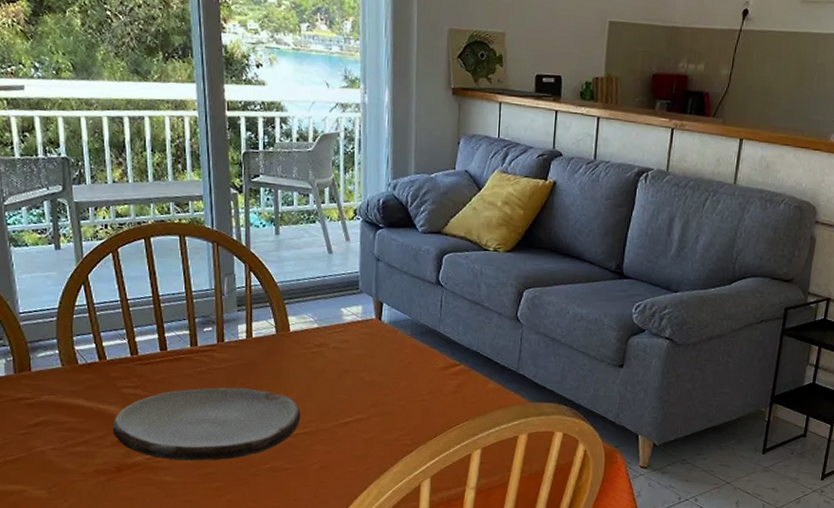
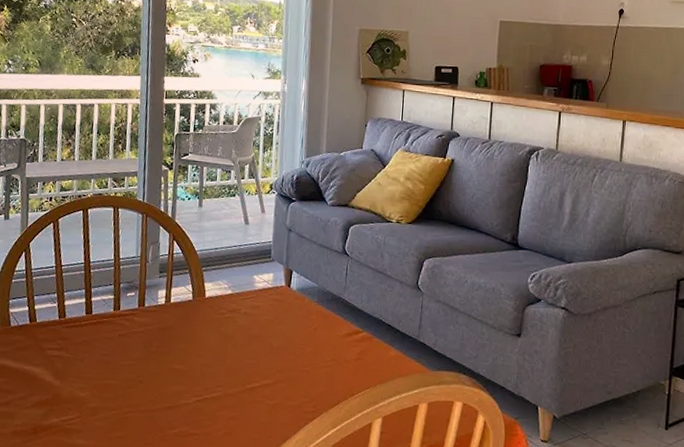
plate: present [112,387,301,461] -> none [33,351,210,425]

